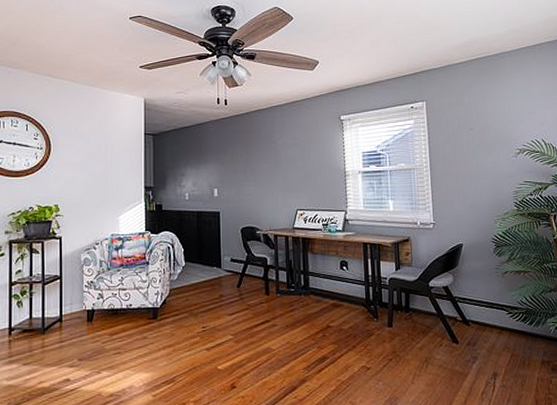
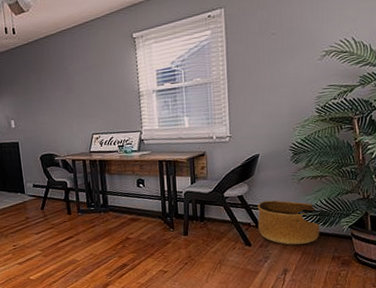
basket: none [463,293,527,345] -> present [257,200,320,245]

